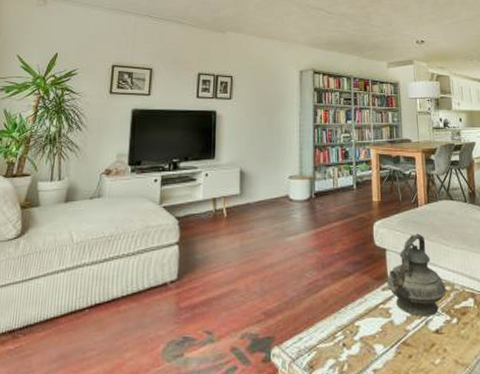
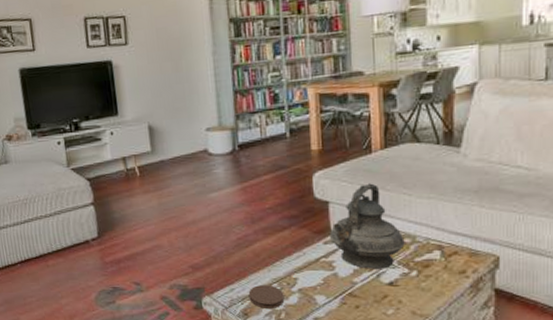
coaster: none [315,333,348,360] -> present [248,285,285,308]

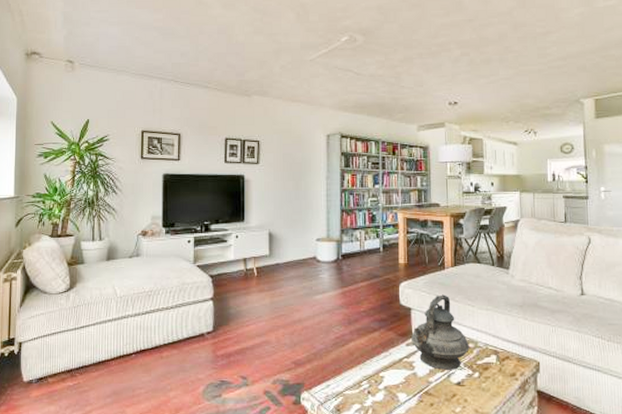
coaster: present [248,285,285,308] -> none [342,382,372,405]

